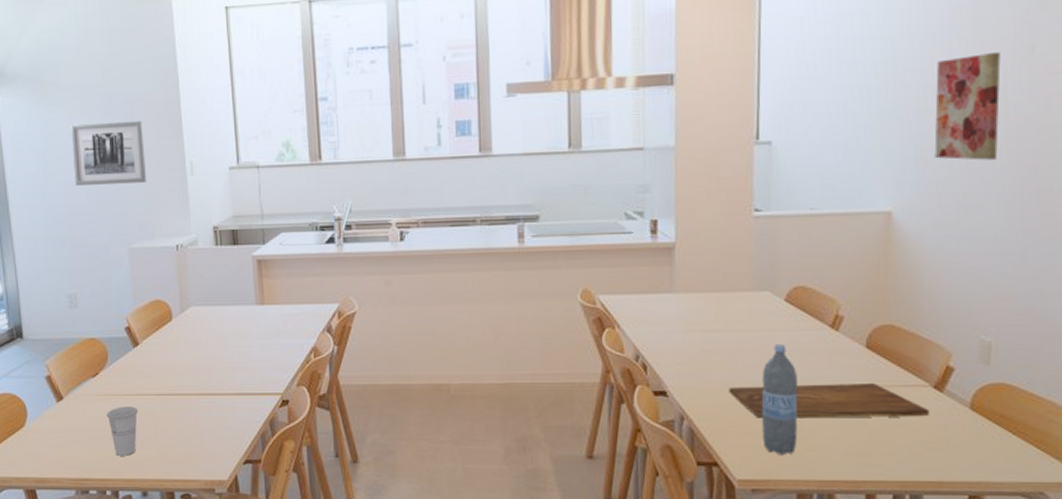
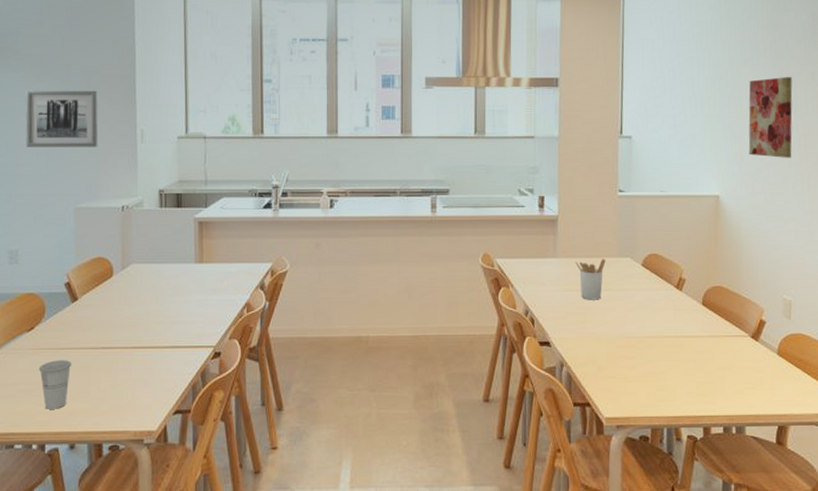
utensil holder: none [698,293,737,343] -> present [575,259,606,300]
cutting board: present [729,382,930,419] -> none [599,333,749,364]
water bottle: present [761,343,798,456] -> none [624,301,652,396]

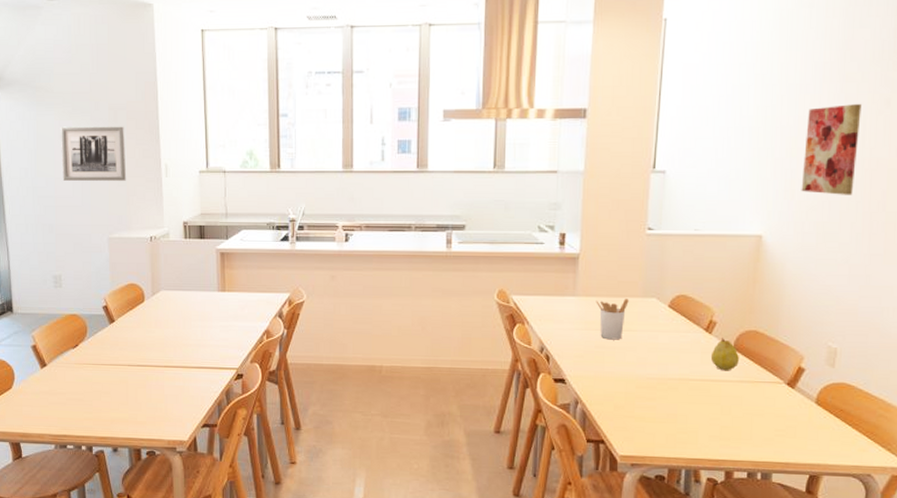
cup: present [38,360,72,409] -> none [83,374,112,417]
fruit: none [682,294,708,327] -> present [710,338,739,371]

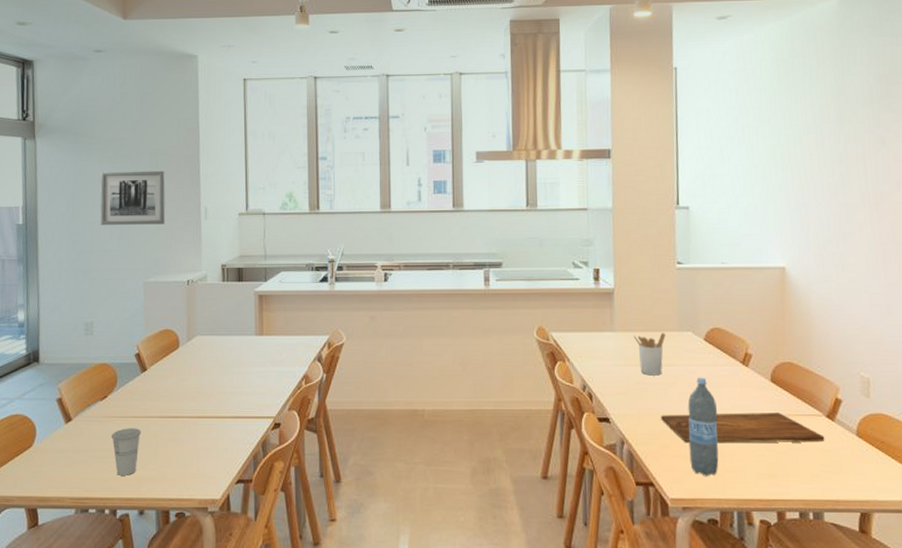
cup: none [83,374,112,417] -> present [111,428,142,476]
cutting board: none [617,378,783,409] -> present [661,412,825,443]
water bottle: none [642,342,675,437] -> present [687,377,719,477]
fruit: present [710,338,739,371] -> none [749,370,778,405]
wall art: present [801,104,862,195] -> none [813,143,864,227]

